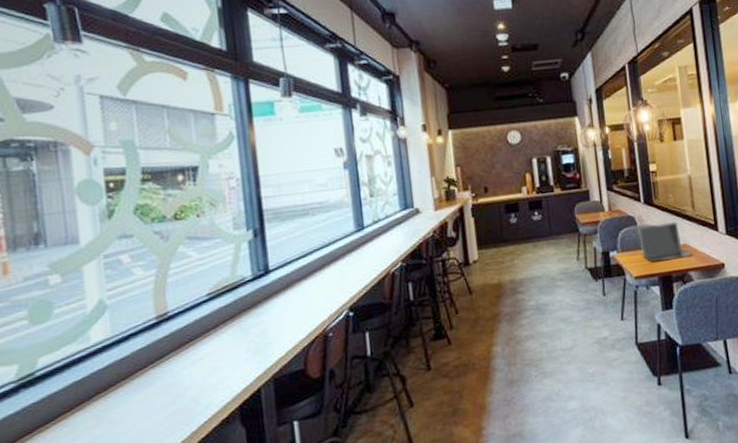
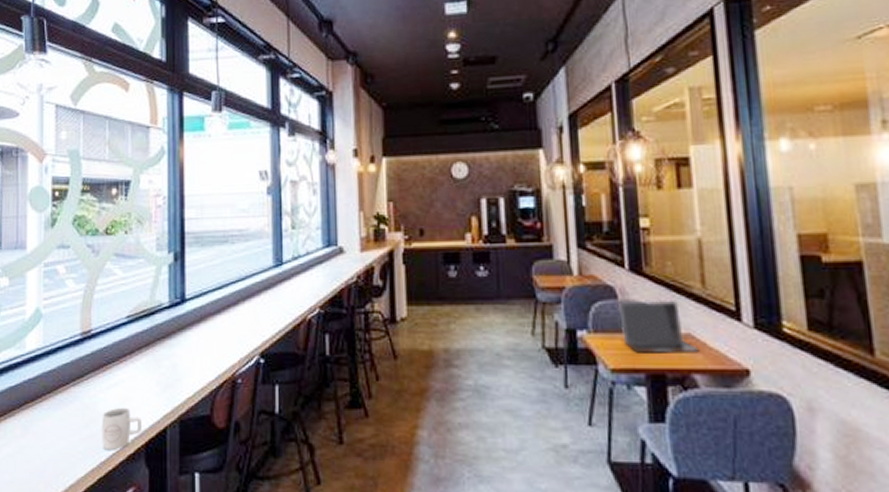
mug: none [188,377,234,420] -> present [101,407,142,450]

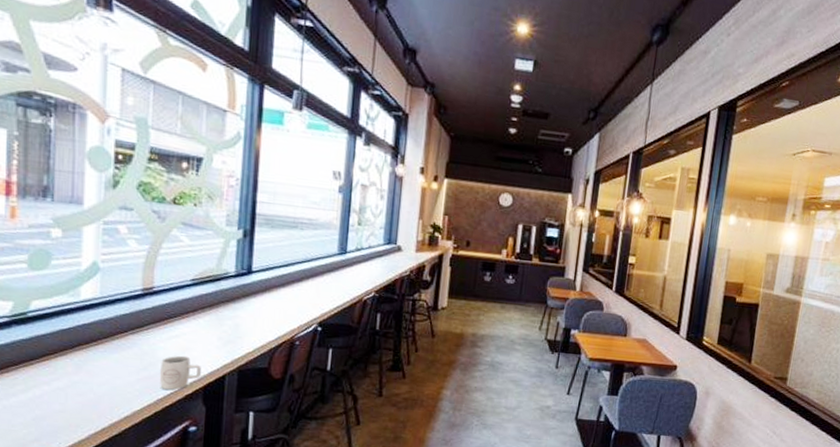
laptop: present [619,299,700,353] -> none [601,313,649,352]

